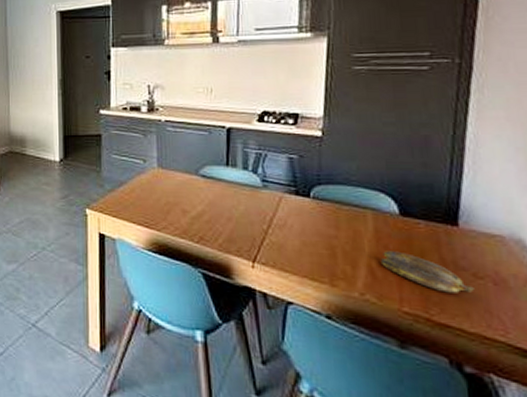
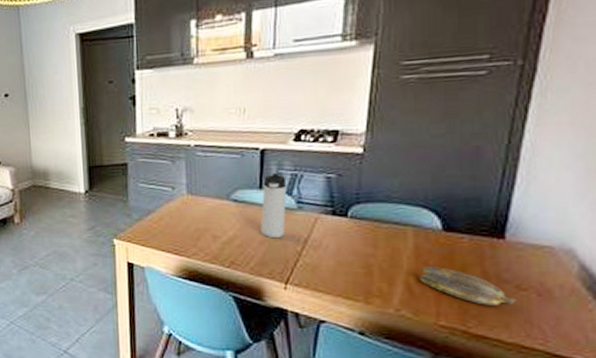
thermos bottle: none [228,150,252,216] -> present [261,172,287,239]

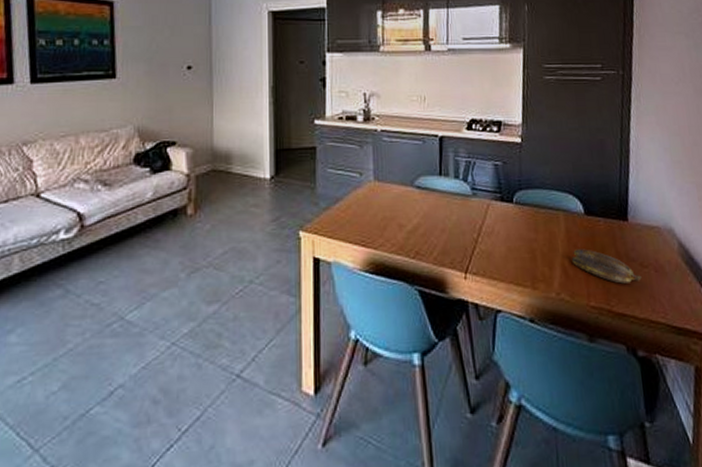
thermos bottle: present [261,172,287,239] -> none [441,159,463,226]

